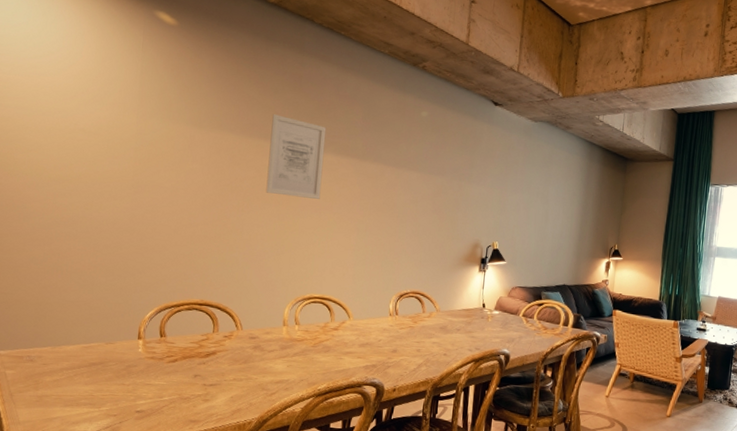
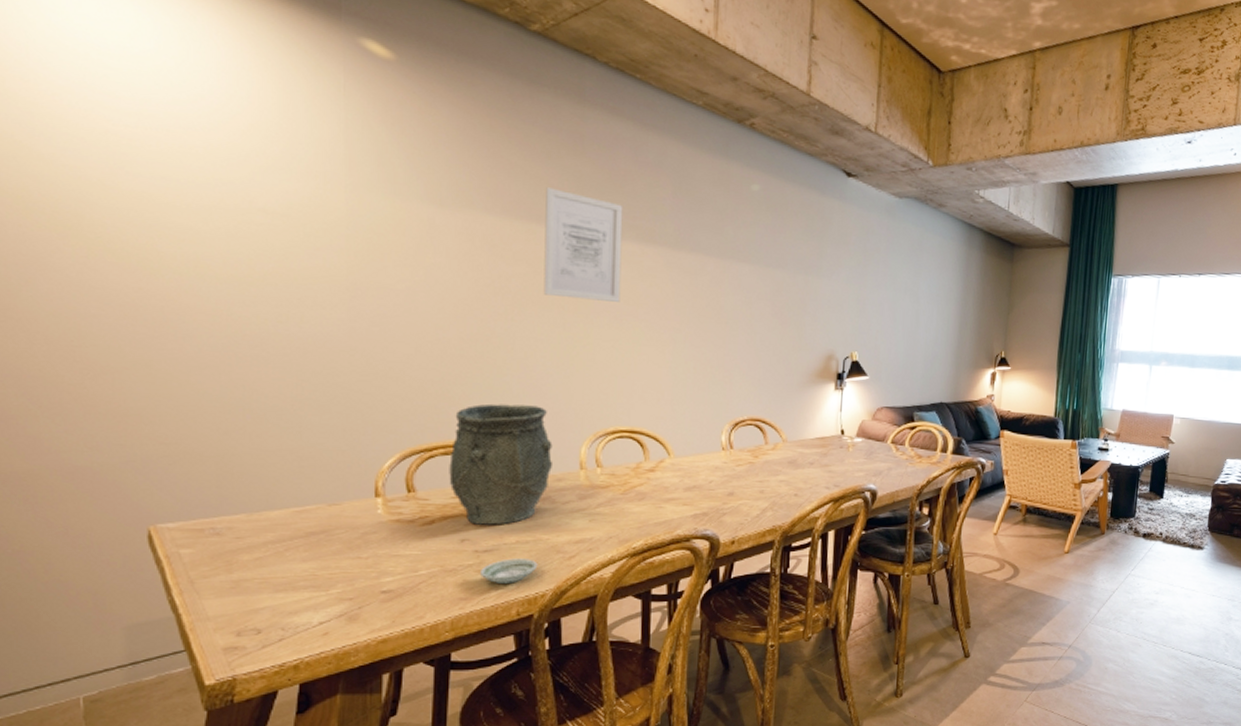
vase: none [189,273,265,366] -> present [449,403,554,525]
saucer: none [206,392,248,412] -> present [480,558,538,583]

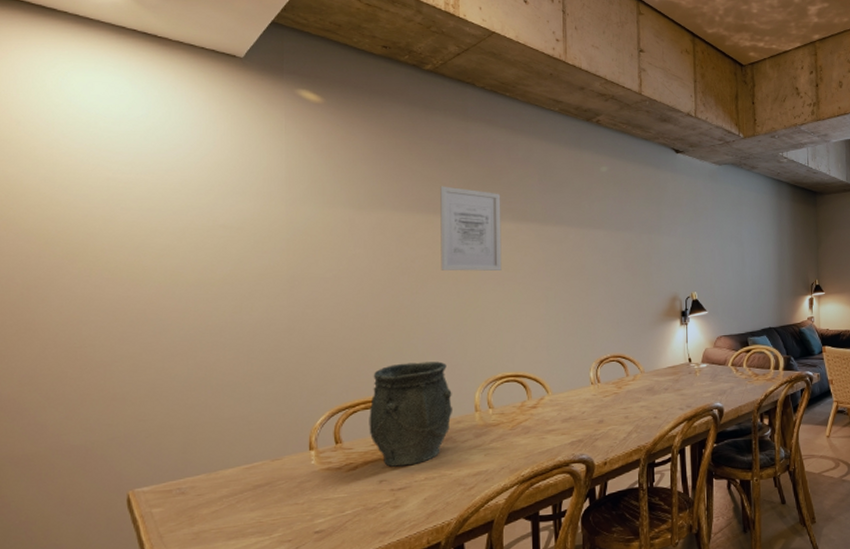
saucer: present [480,558,538,583] -> none [396,492,443,517]

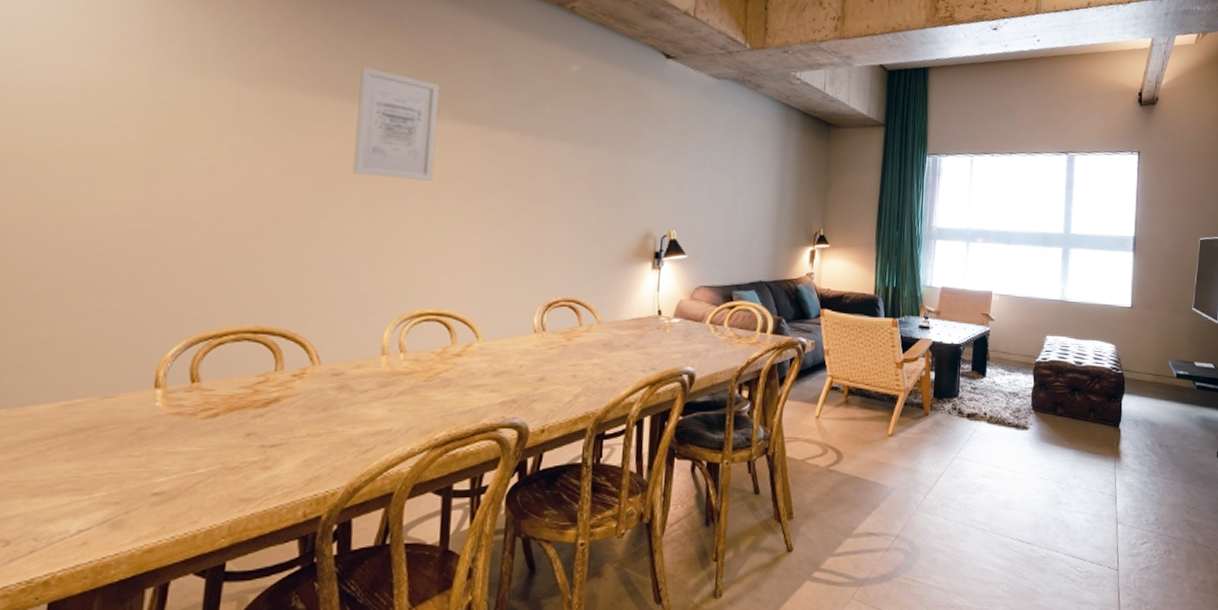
vase: present [369,361,453,467] -> none [238,286,354,417]

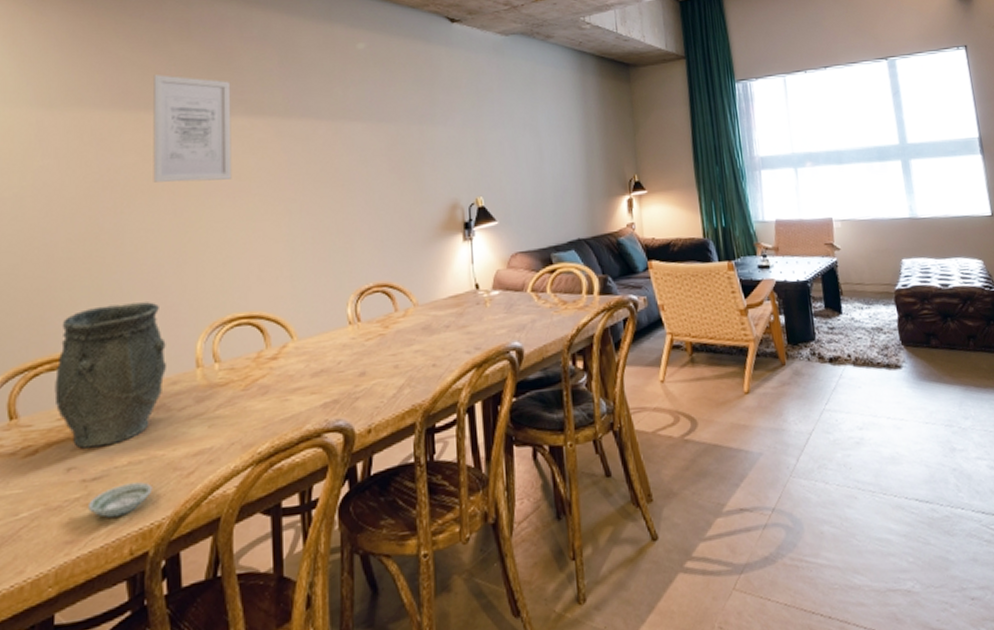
vase: none [238,286,354,417] -> present [54,302,168,449]
saucer: none [265,453,330,481] -> present [88,482,153,518]

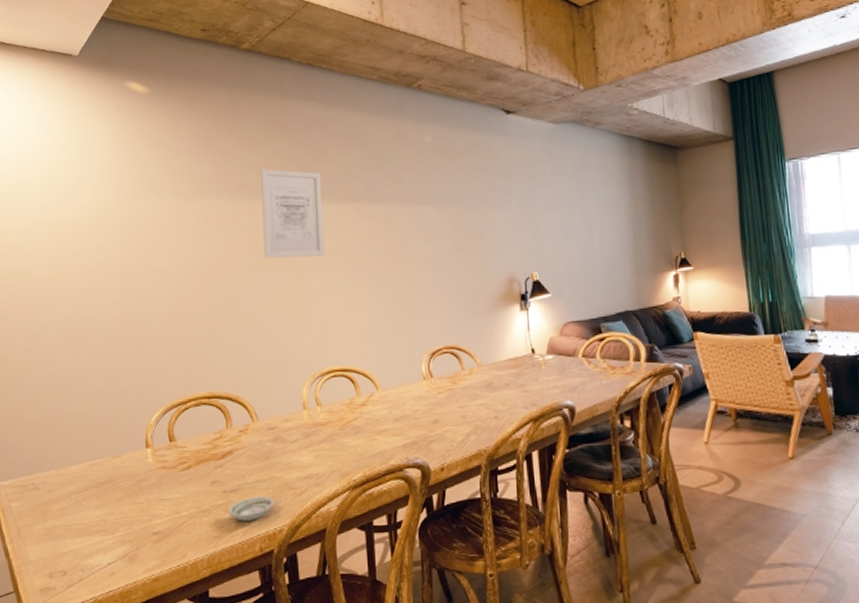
vase: present [54,302,168,449] -> none [200,355,281,467]

